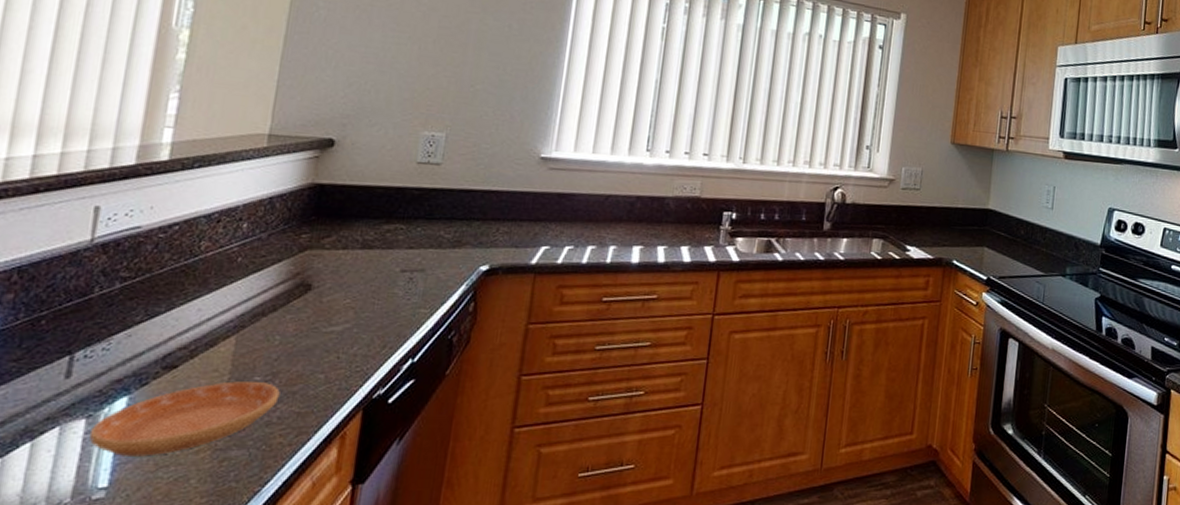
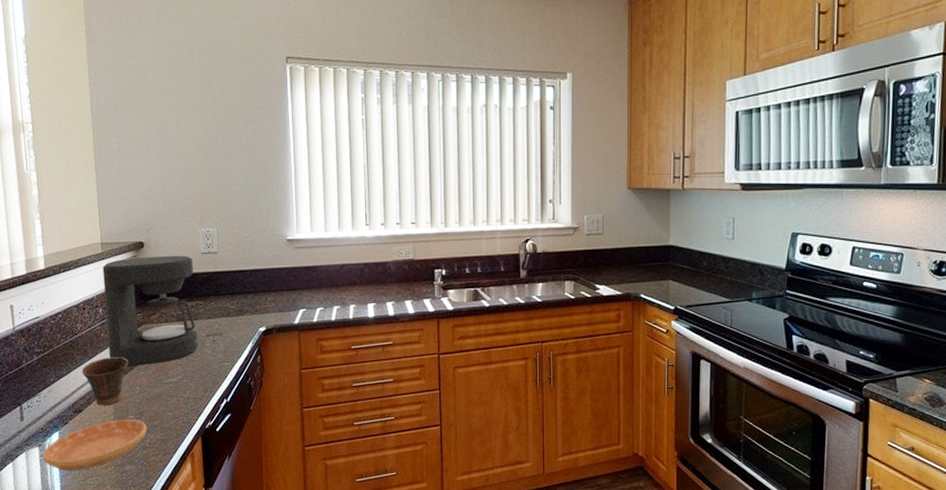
cup: none [191,291,273,361] -> present [81,357,129,406]
coffee maker: none [243,158,403,307] -> present [102,255,199,366]

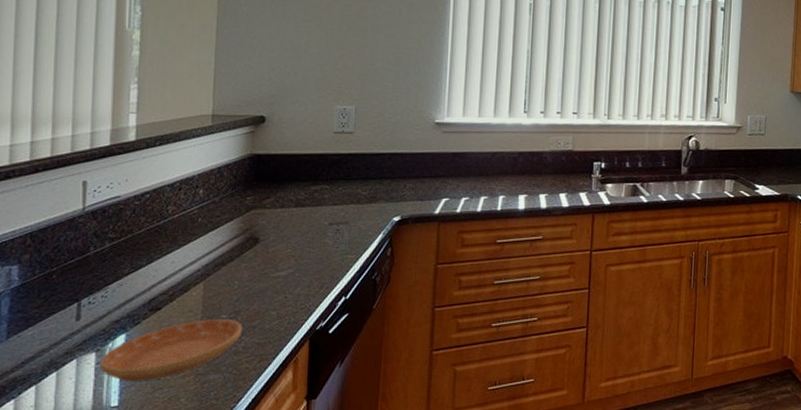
cup: present [81,357,129,406] -> none [166,246,230,303]
coffee maker: present [102,255,199,366] -> none [205,133,323,257]

